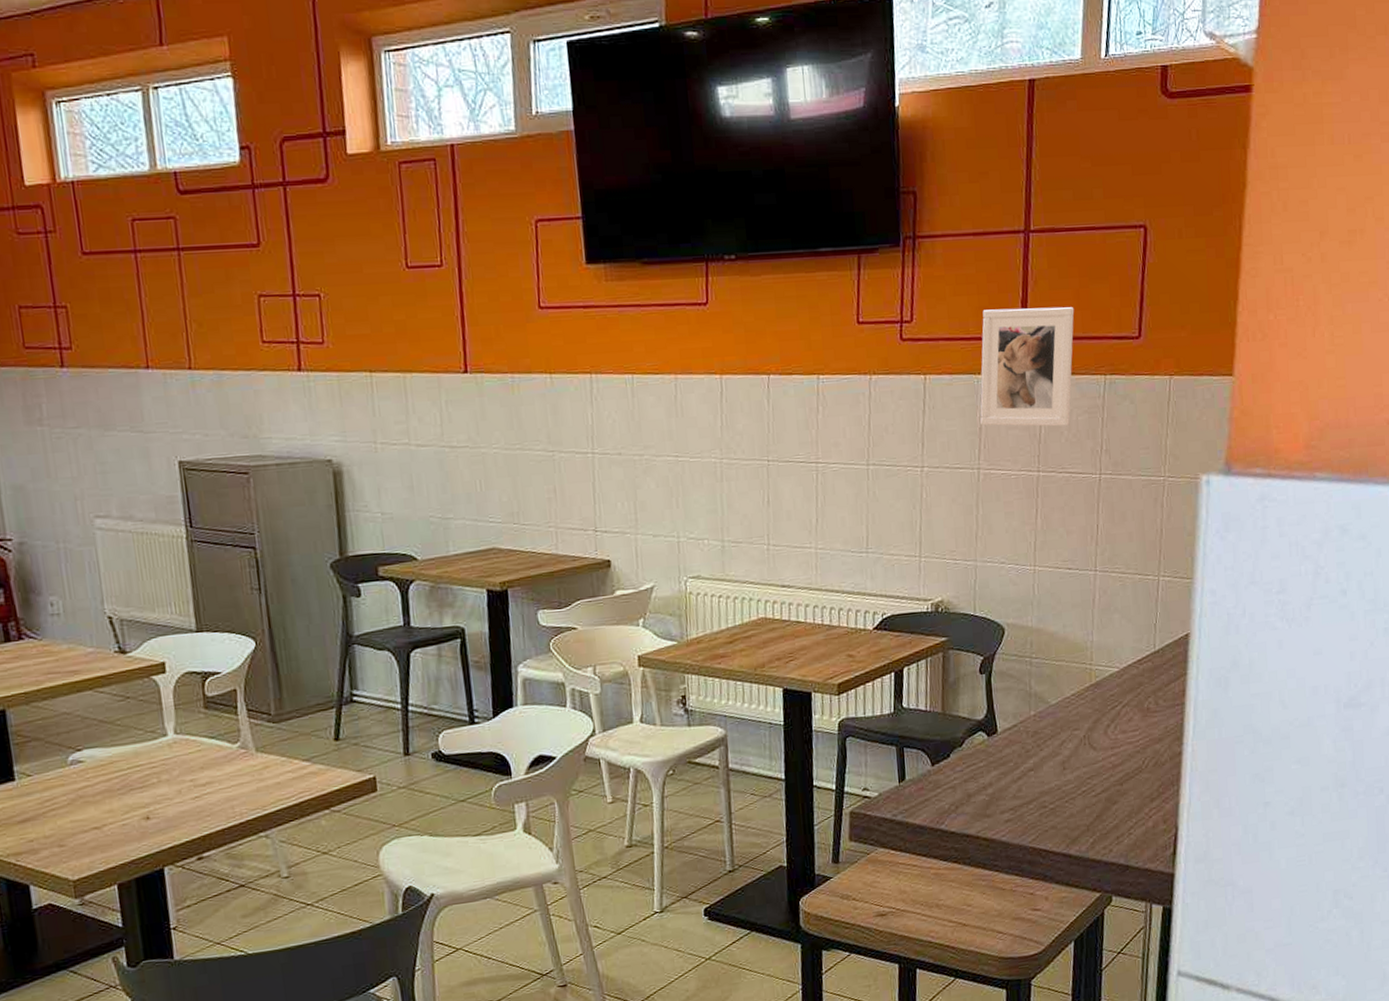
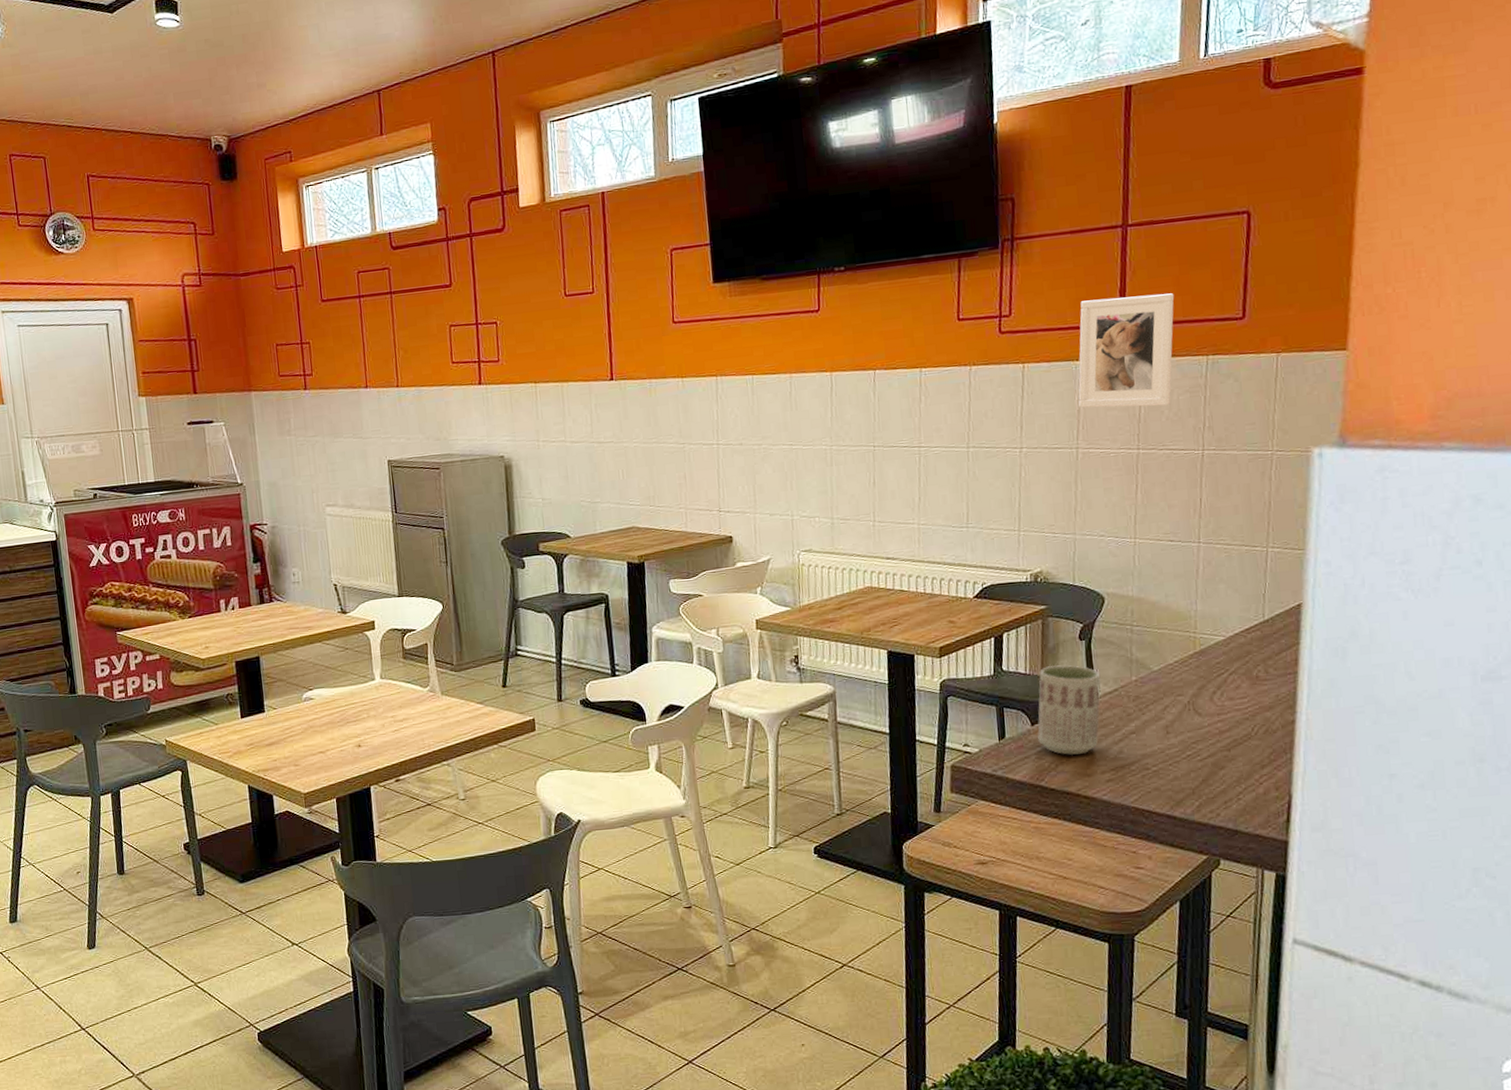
cup: none [938,700,1001,796] -> present [1037,664,1101,755]

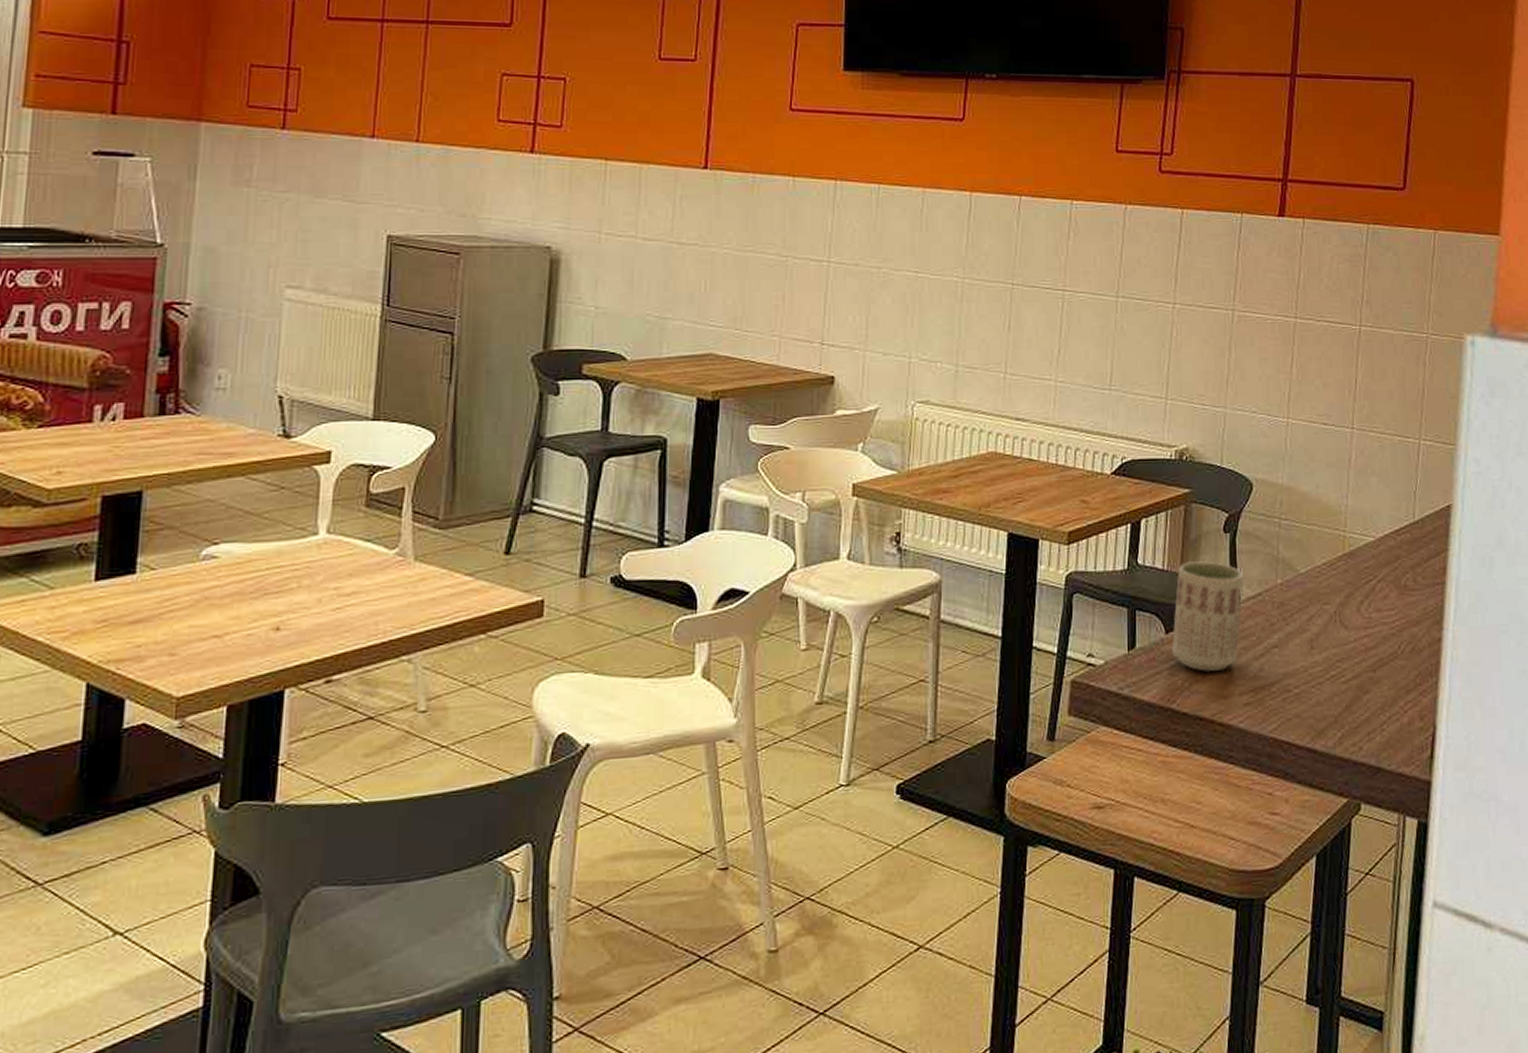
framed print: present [1078,293,1175,408] -> none [1237,149,1339,274]

